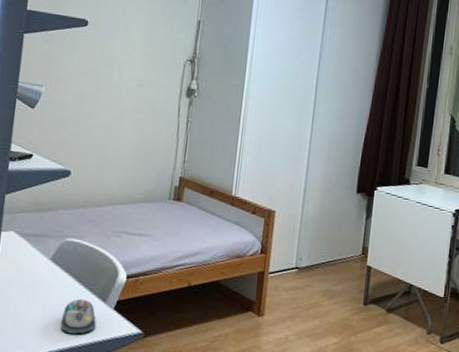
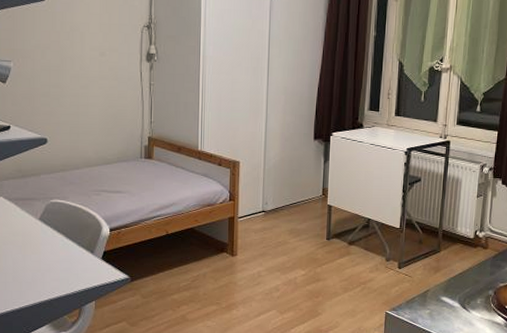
computer mouse: present [60,298,96,335] -> none [55,252,87,283]

